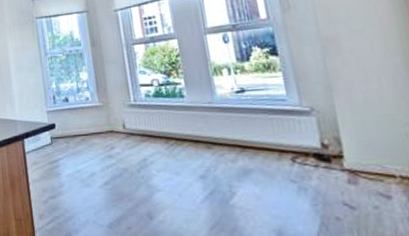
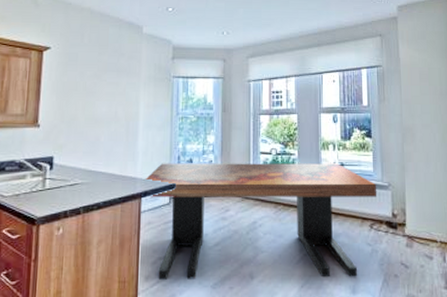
dining table: none [23,89,296,218] -> present [143,163,377,280]

